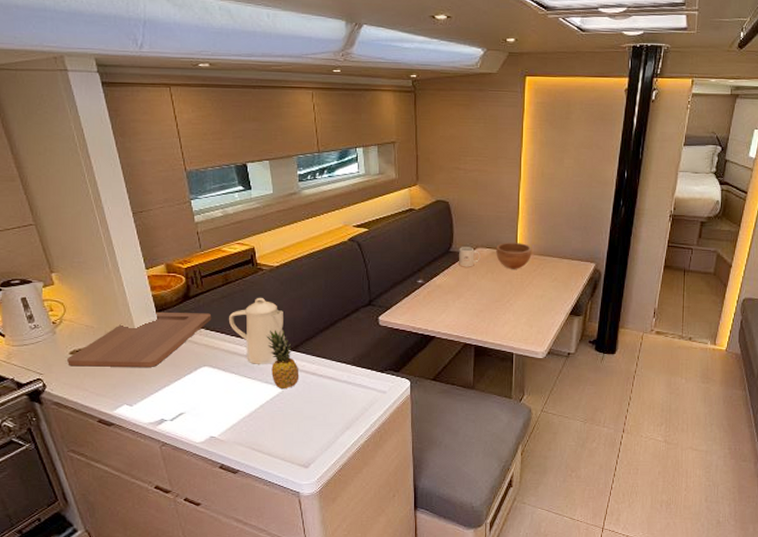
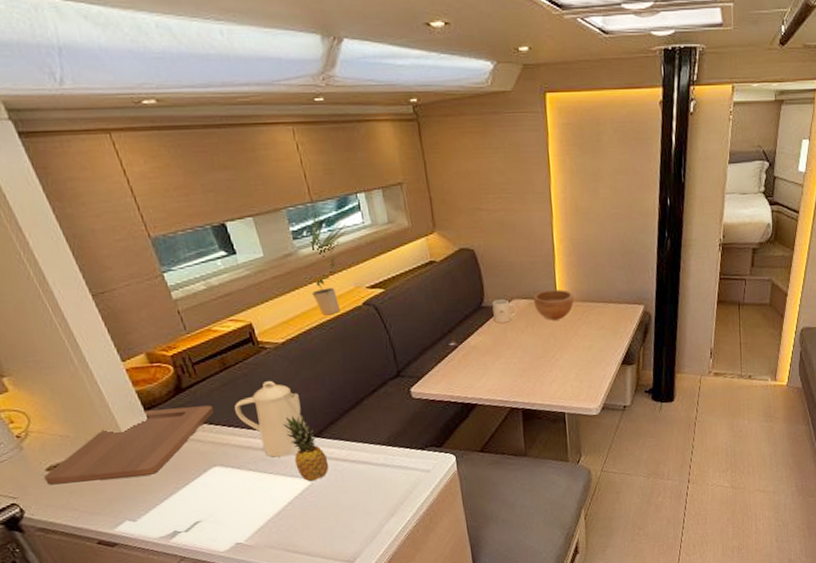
plant: none [307,155,344,247] -> present [308,205,347,316]

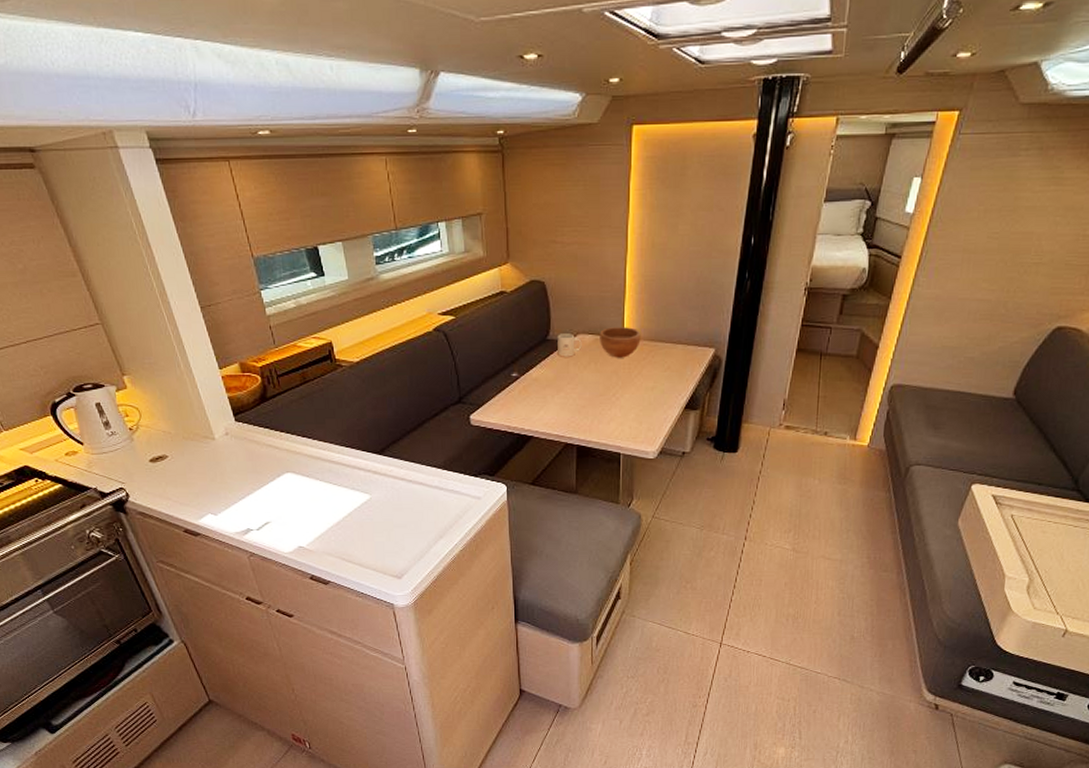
cutting board: present [43,405,215,485] -> none [146,415,292,475]
teapot: present [234,380,313,457] -> none [308,396,376,470]
fruit: present [283,416,329,482] -> none [350,432,388,496]
plant: present [308,205,347,316] -> none [388,232,426,339]

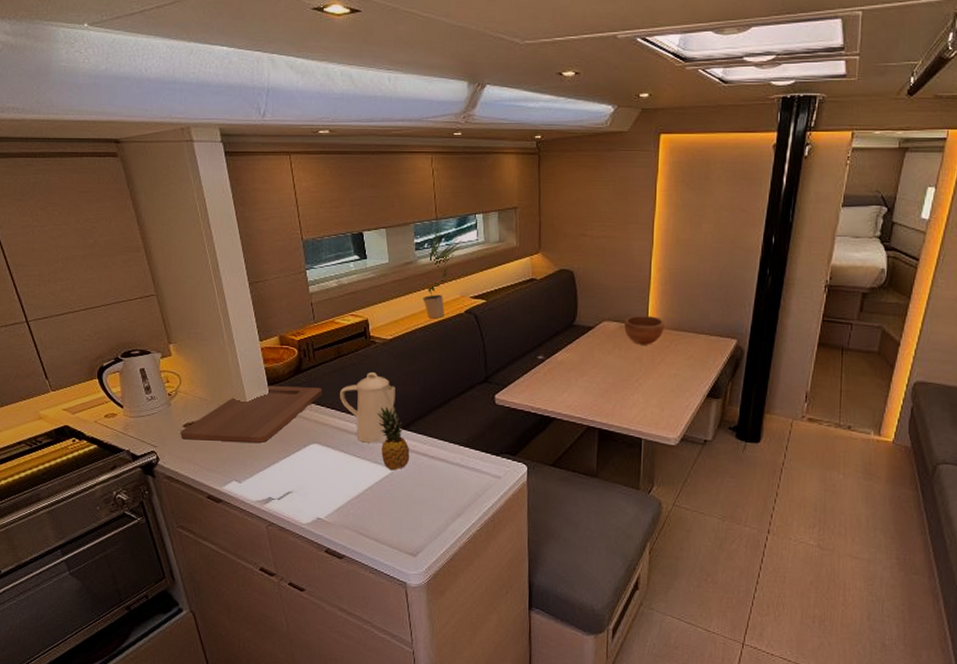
cutting board: none [146,415,292,475] -> present [179,385,323,443]
teapot: none [308,396,376,470] -> present [339,371,401,443]
fruit: none [350,432,388,496] -> present [377,406,410,471]
plant: none [388,232,426,339] -> present [423,222,463,319]
mug: present [556,333,582,357] -> none [582,320,607,343]

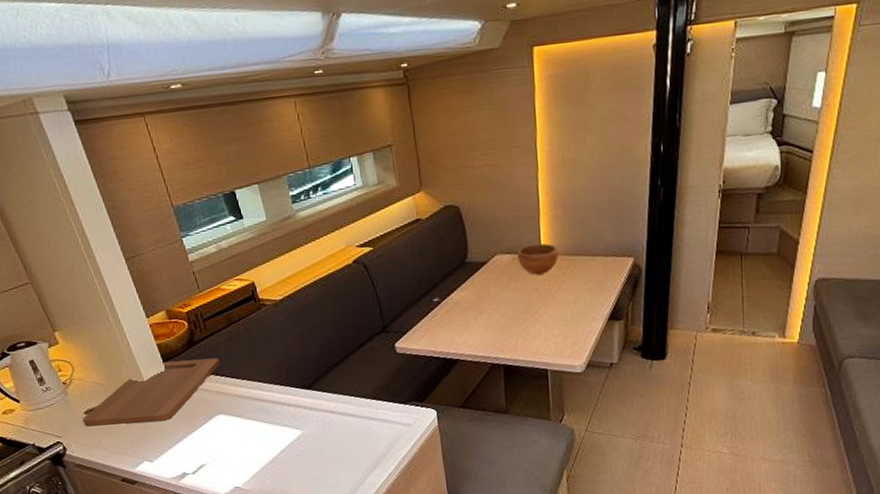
teapot: present [339,371,401,443] -> none [236,335,305,408]
fruit: present [377,406,410,471] -> none [278,368,318,432]
plant: present [423,222,463,319] -> none [305,170,340,274]

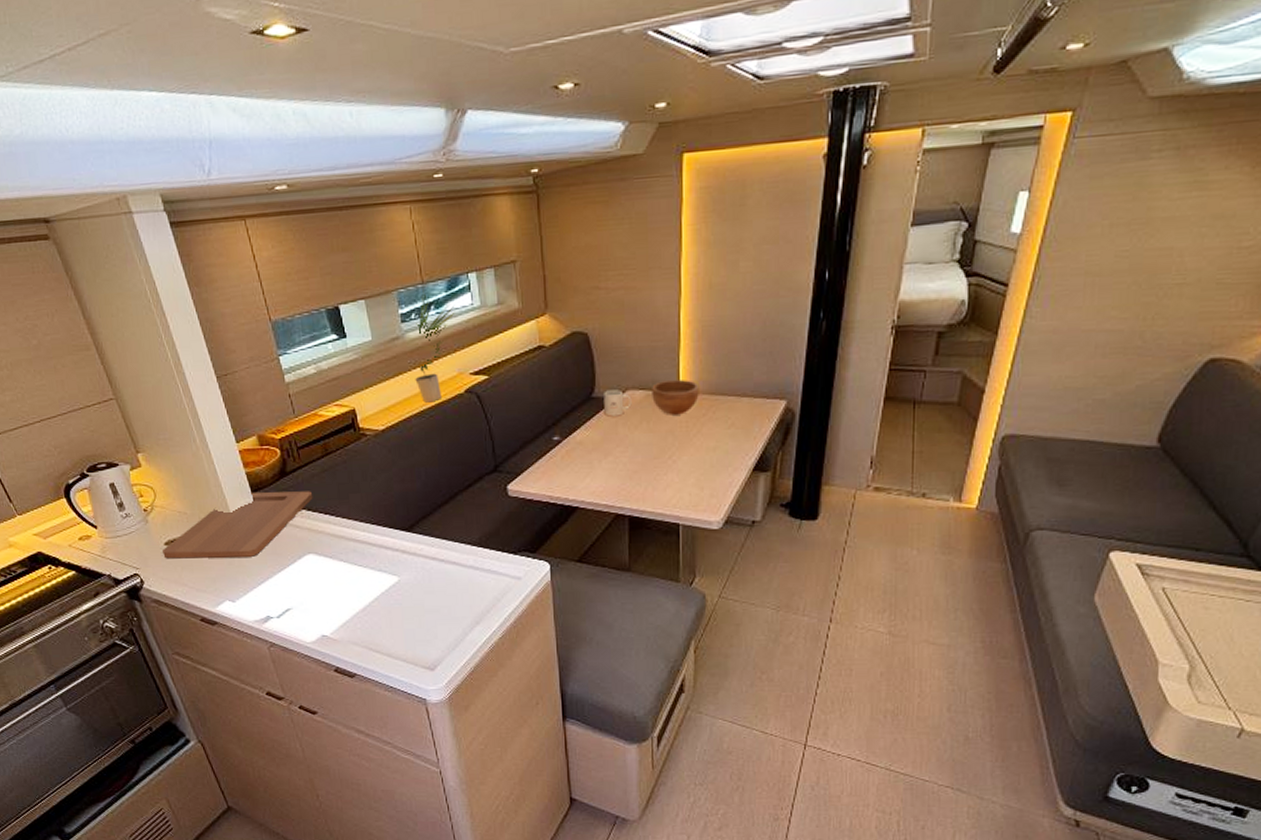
plant: none [305,170,340,274] -> present [415,286,455,403]
mug: none [475,254,501,279] -> present [602,390,632,417]

